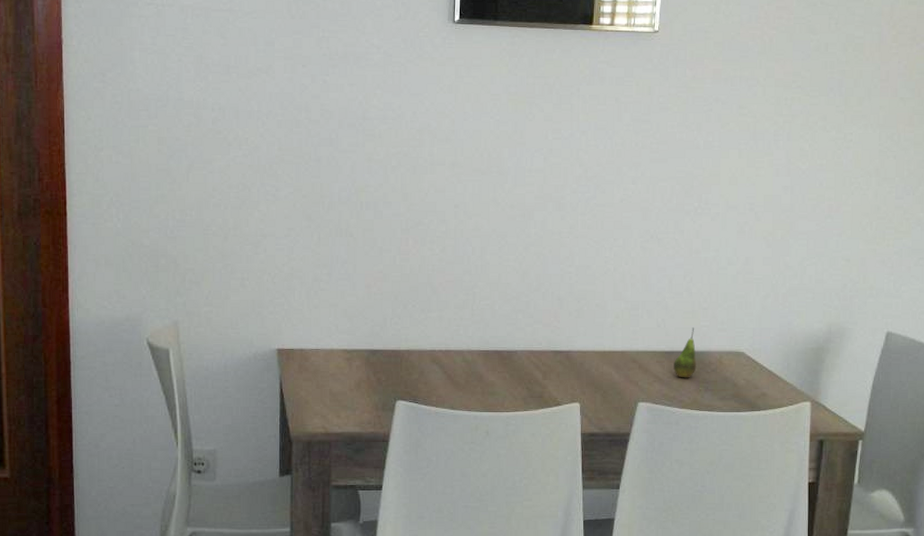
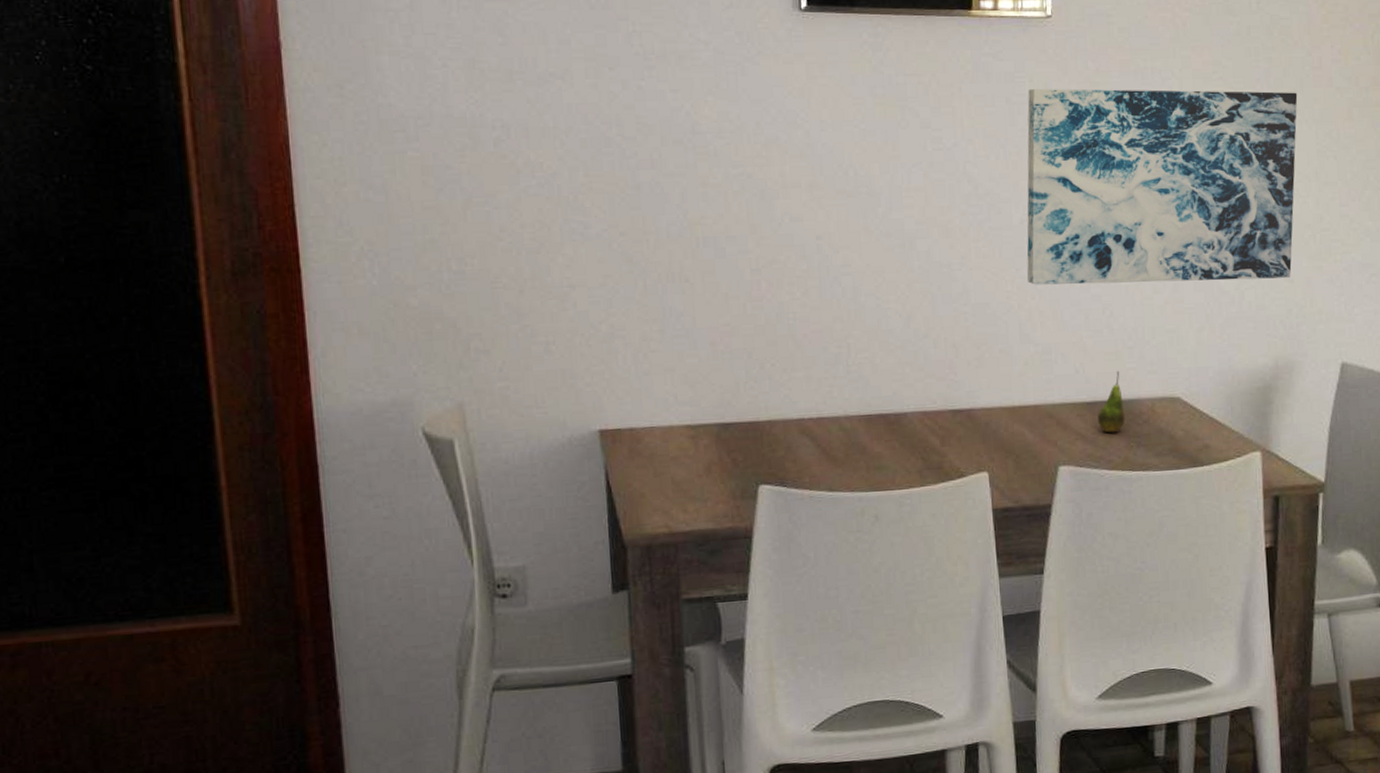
wall art: none [623,92,865,258] -> present [1027,88,1298,285]

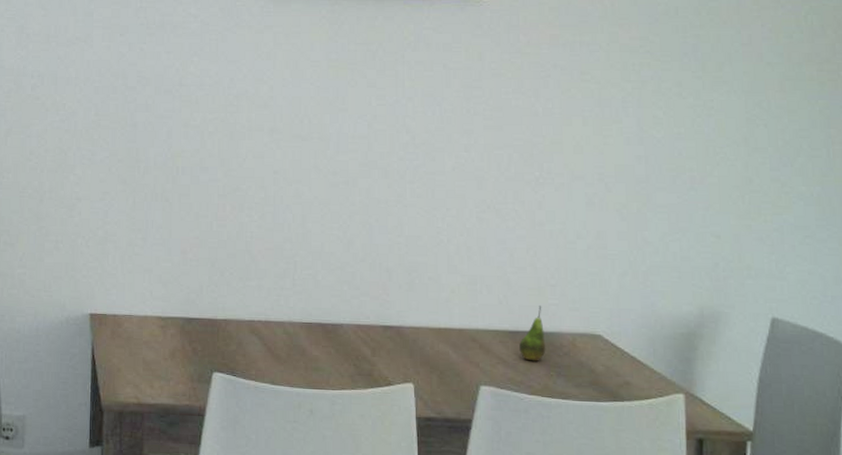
wall art: present [1027,88,1298,285] -> none [457,58,726,235]

